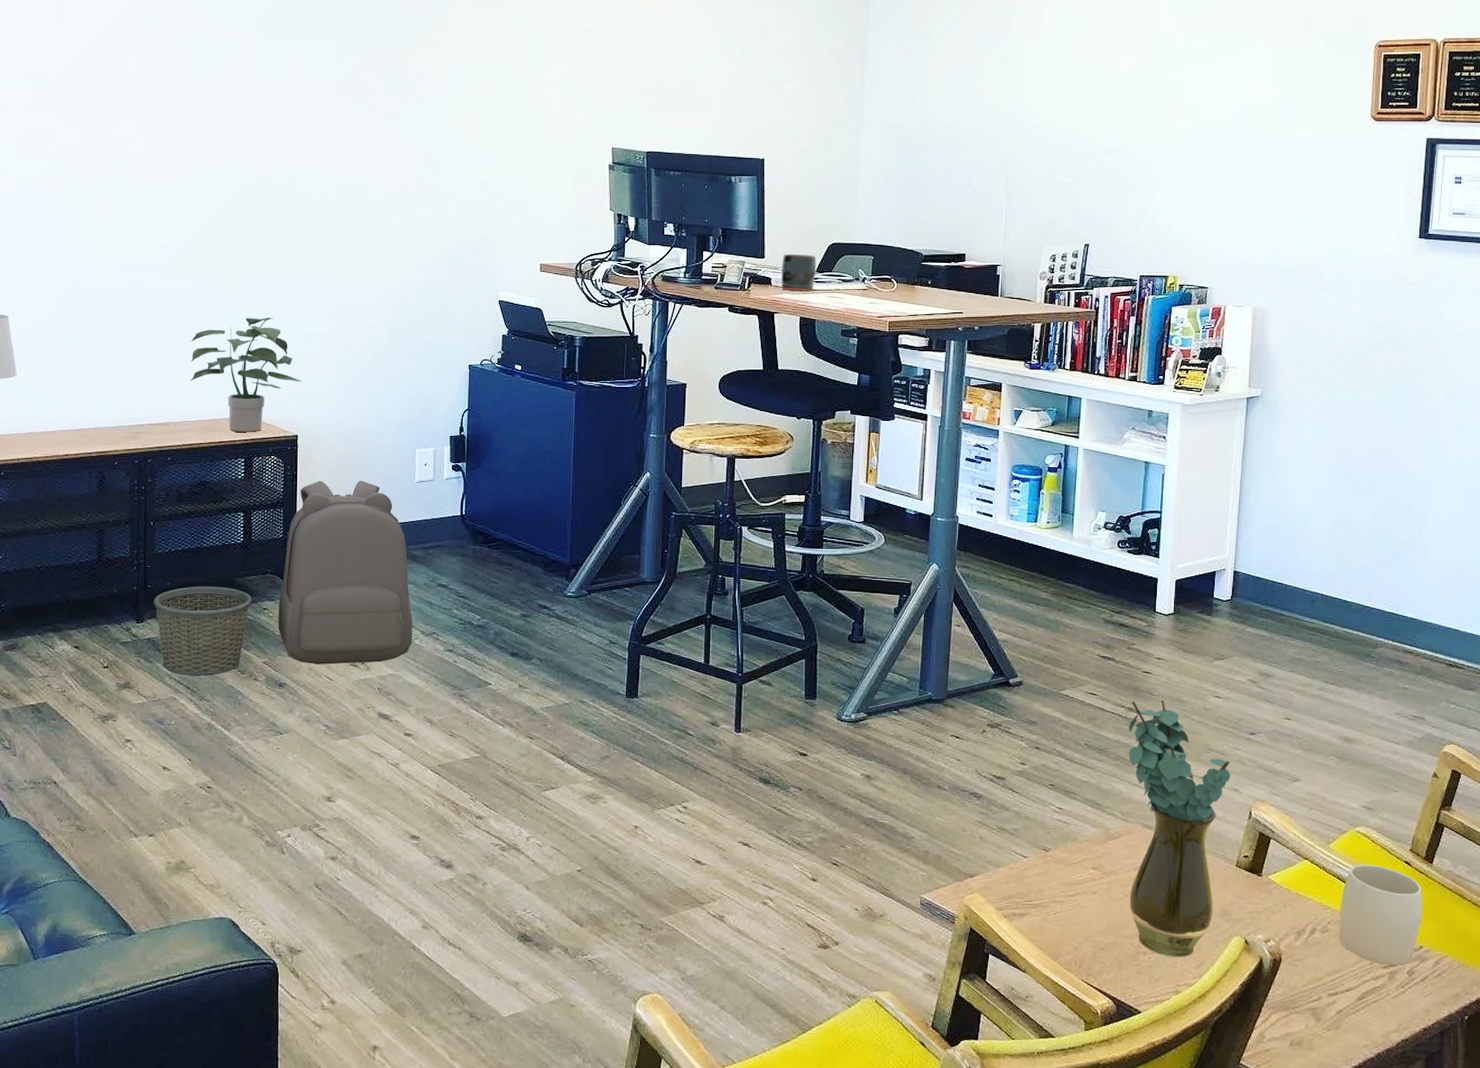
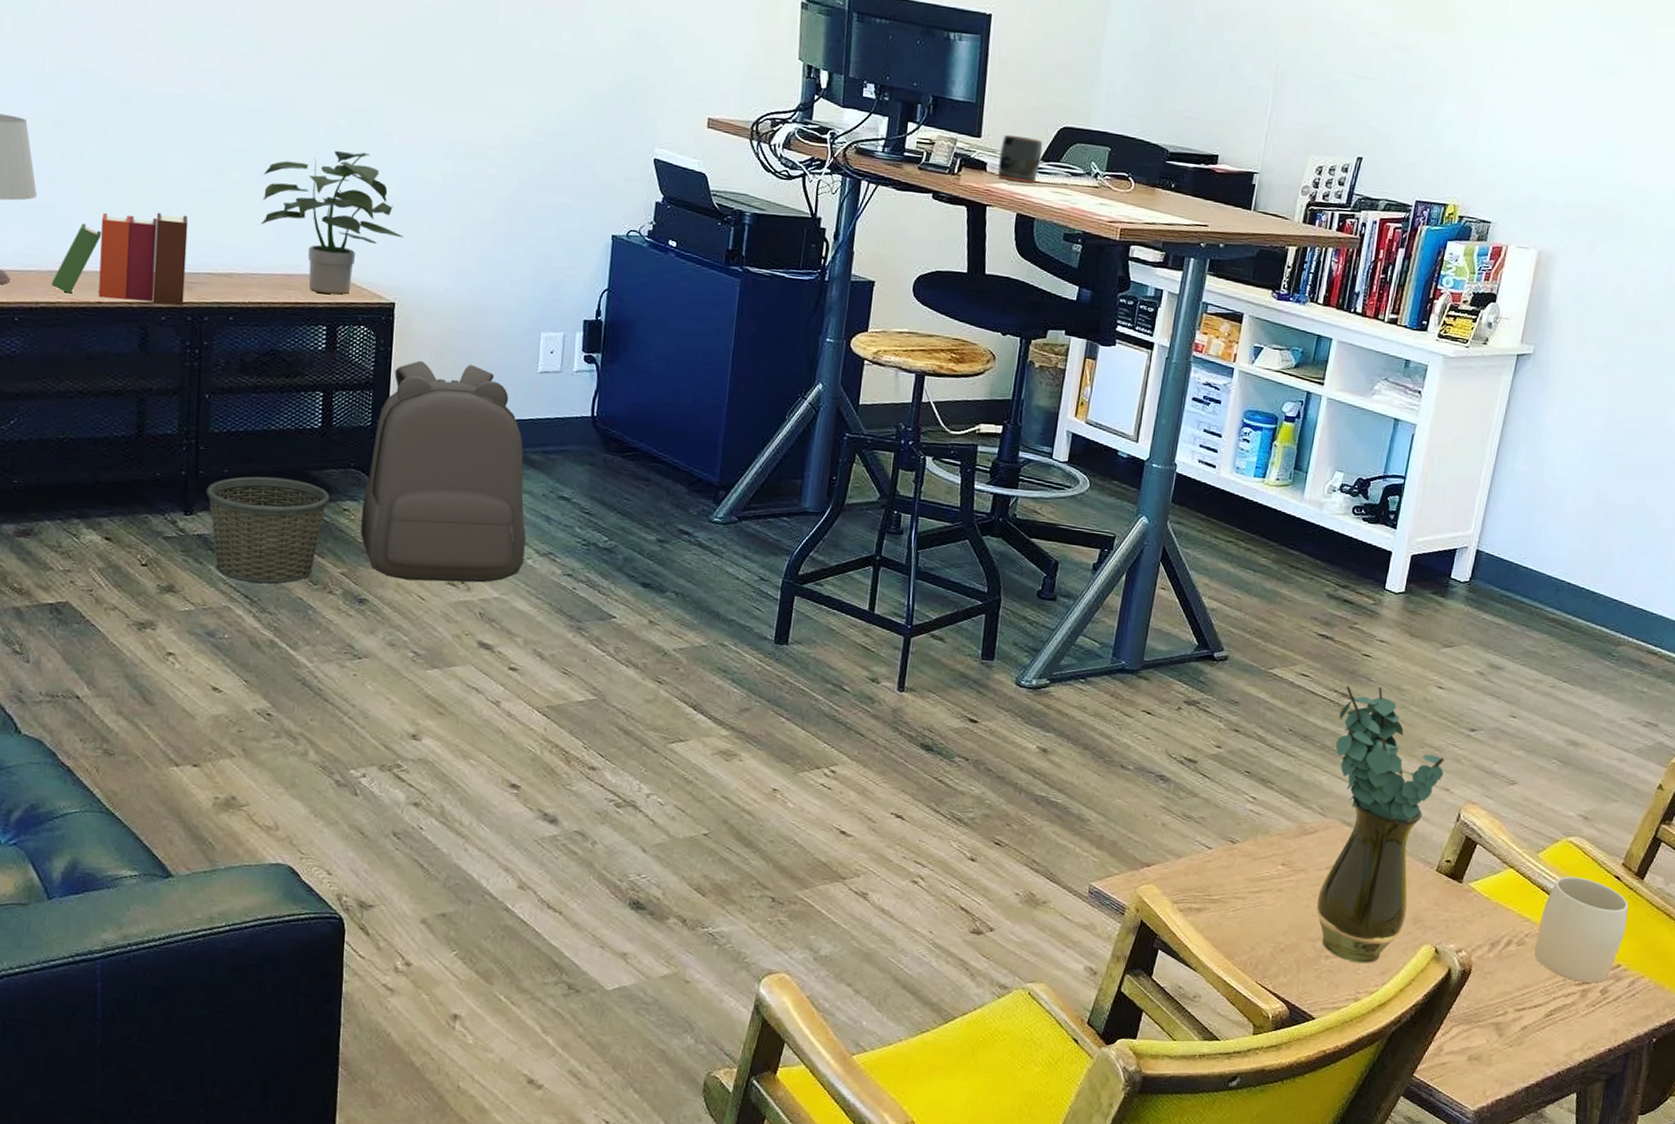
books: none [29,379,134,452] -> present [51,212,189,306]

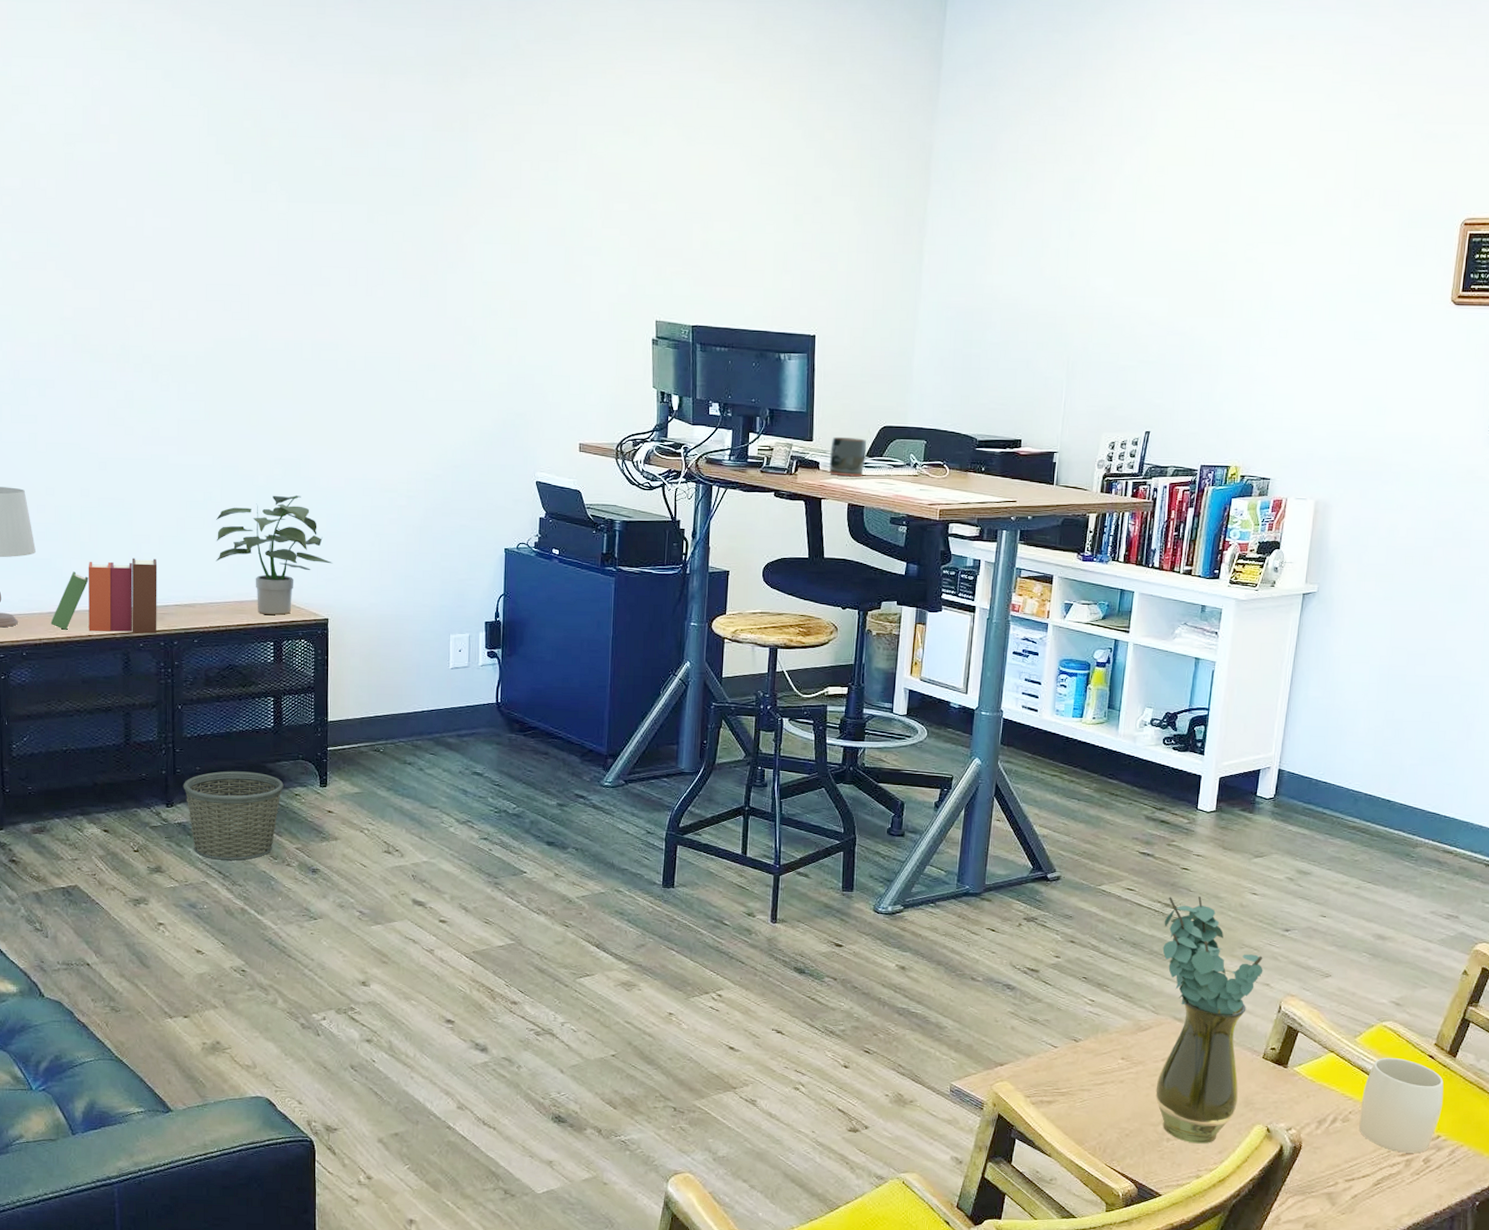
backpack: present [360,361,526,583] -> none [310,666,447,851]

